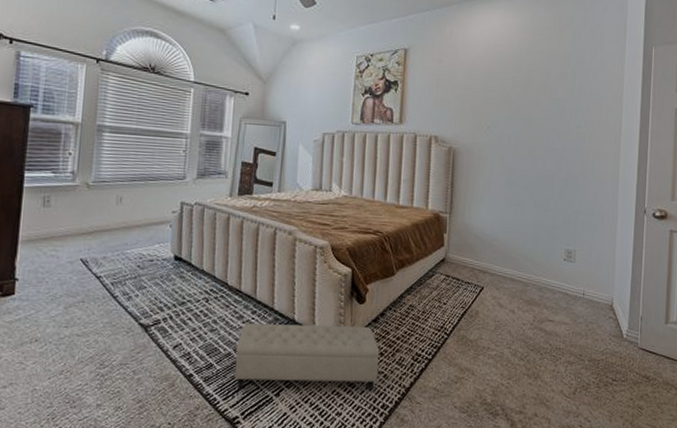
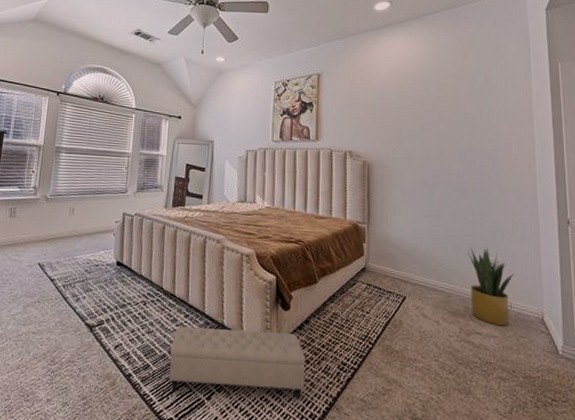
planter: none [546,236,590,313] -> present [468,247,514,326]

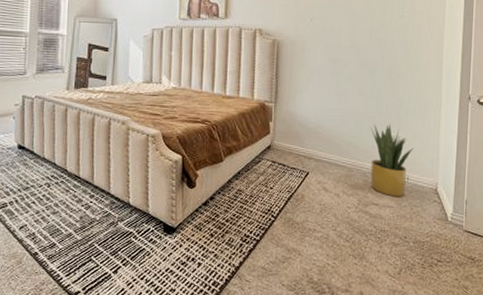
bench: present [169,326,306,400] -> none [75,206,210,270]

